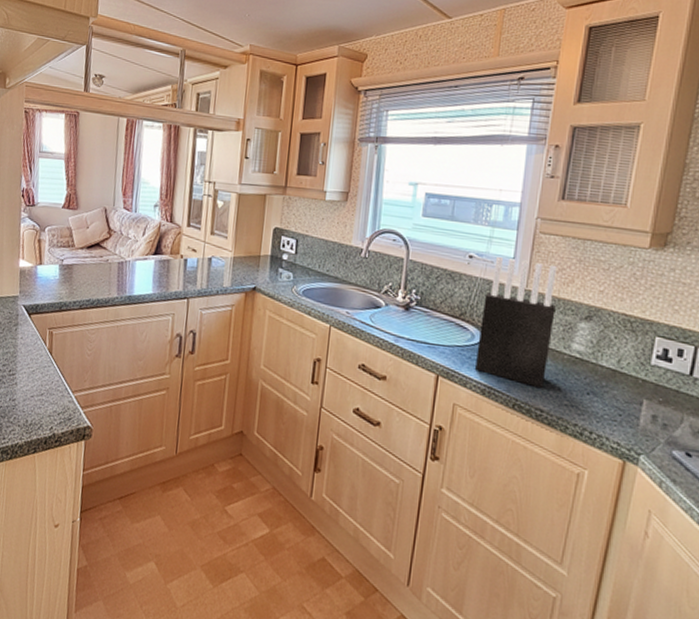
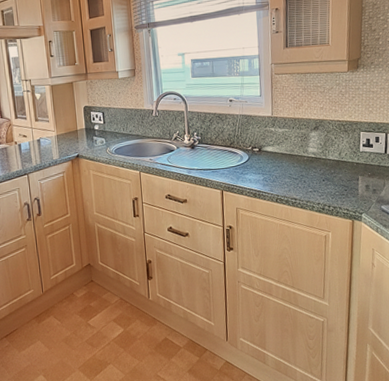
knife block: present [474,256,557,389] -> none [245,95,294,184]

